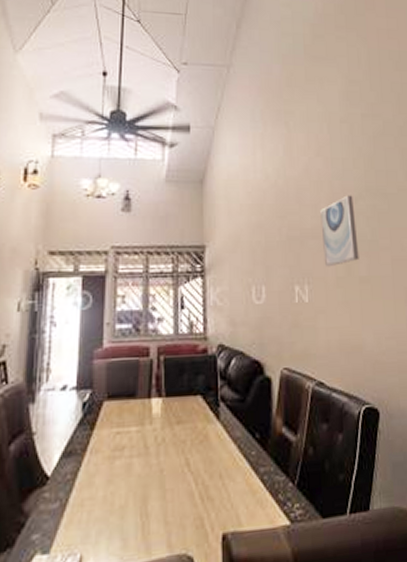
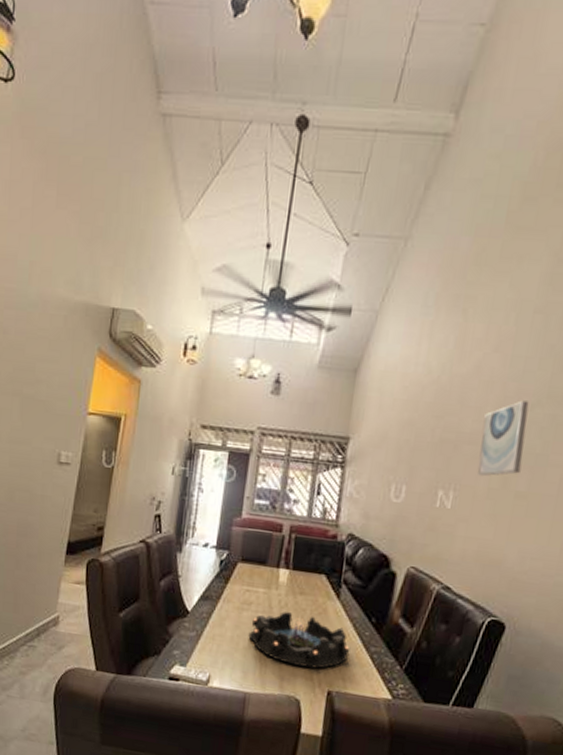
decorative bowl: none [124,446,239,514] -> present [248,611,350,669]

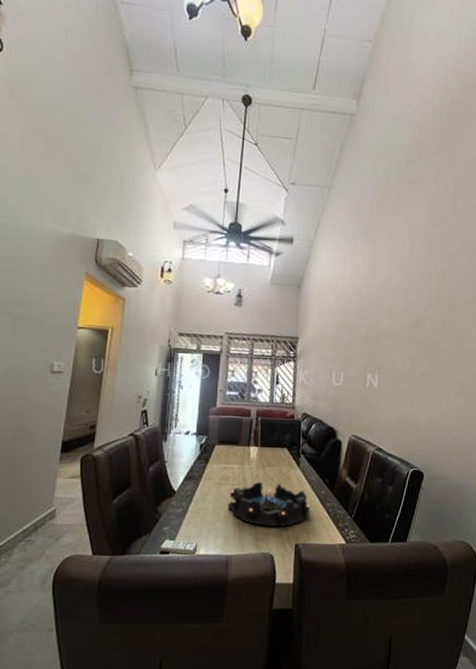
wall art: present [477,400,529,477] -> none [393,304,425,362]

